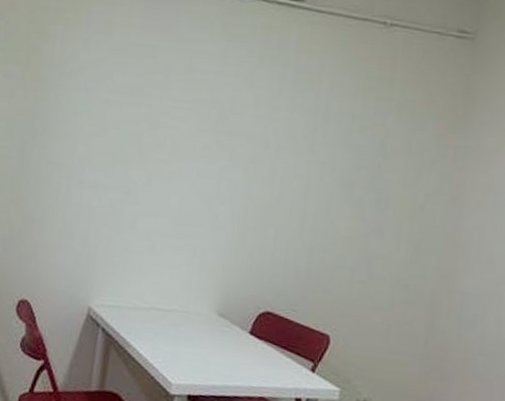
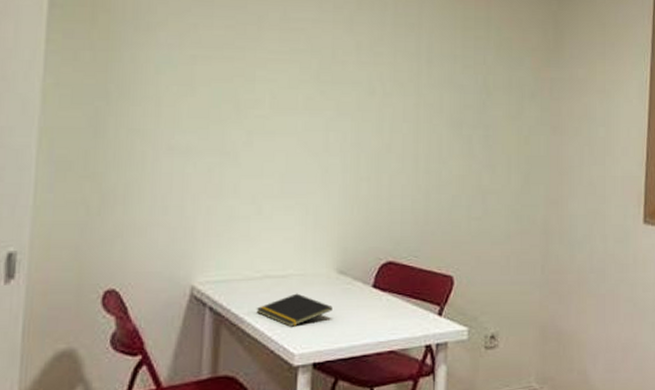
notepad: none [141,328,210,359] -> present [256,293,333,327]

